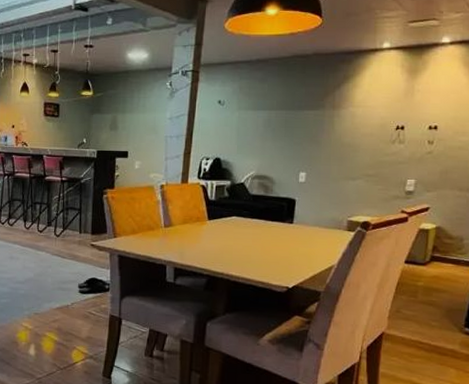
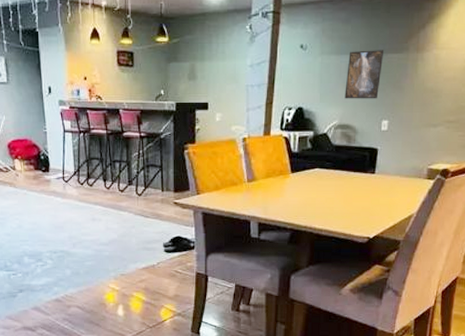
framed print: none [261,106,301,152] -> present [344,50,384,99]

